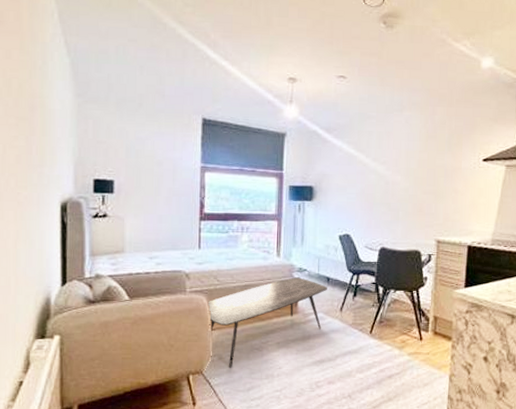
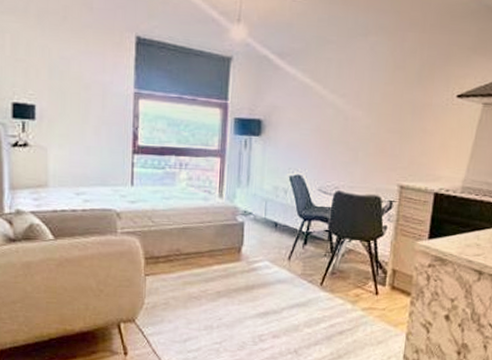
coffee table: present [208,277,327,368] -> none [142,221,275,317]

